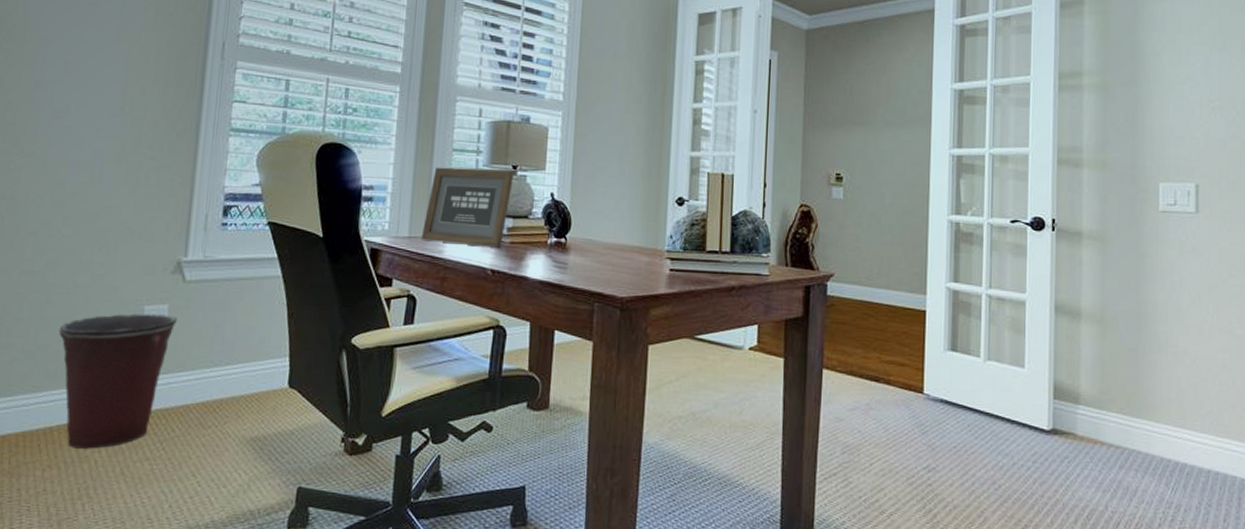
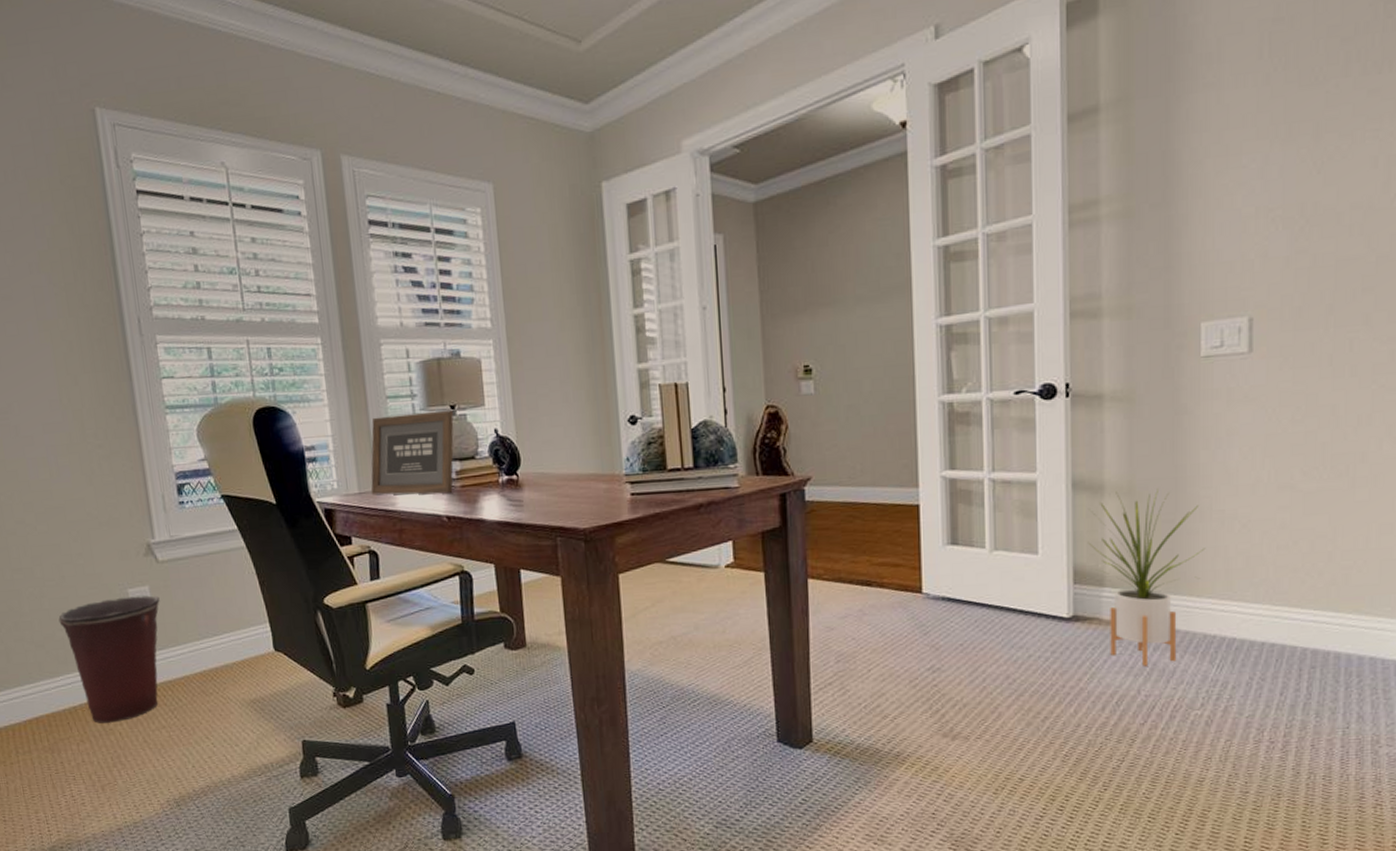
house plant: none [1066,318,1163,483] -> present [1088,488,1206,666]

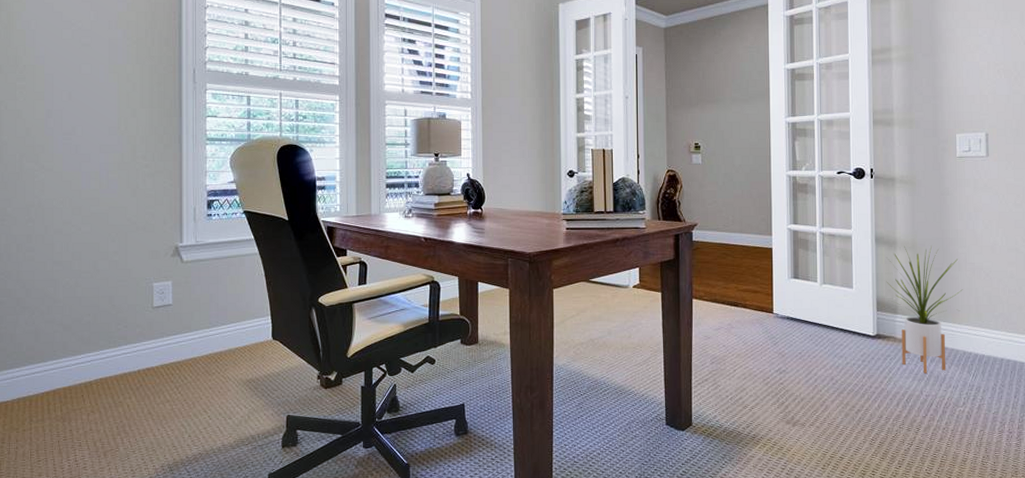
trash bin: present [58,595,160,723] -> none [88,289,180,397]
picture frame: present [370,410,454,495] -> none [366,157,436,220]

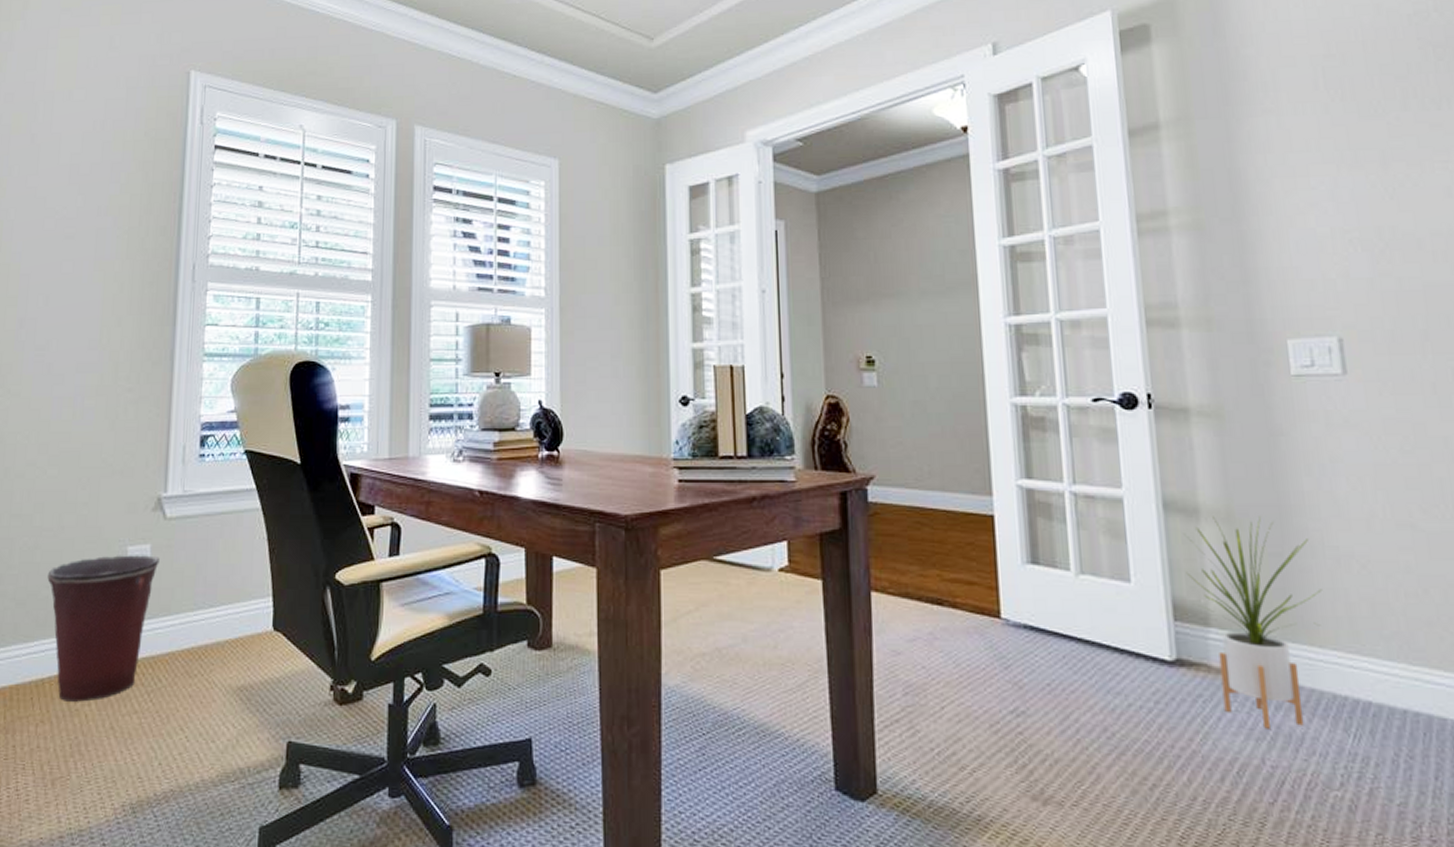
trash bin: none [88,289,180,397] -> present [47,555,160,702]

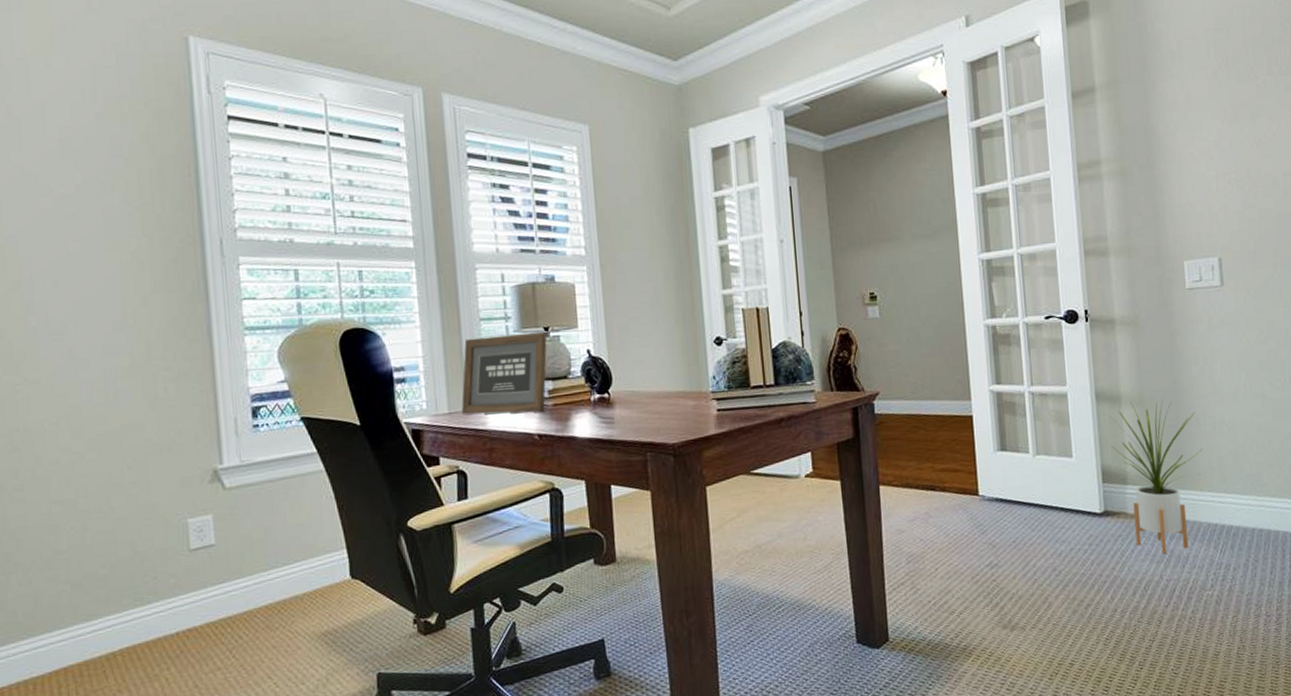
trash bin: present [47,555,160,702] -> none [102,524,224,670]
picture frame: none [401,377,497,465] -> present [461,331,547,415]

